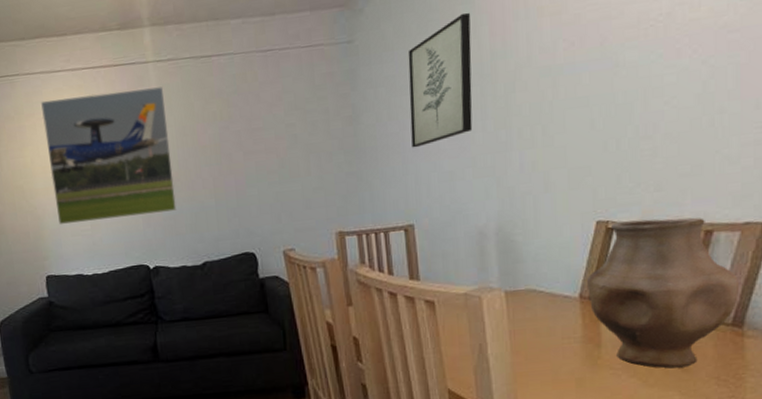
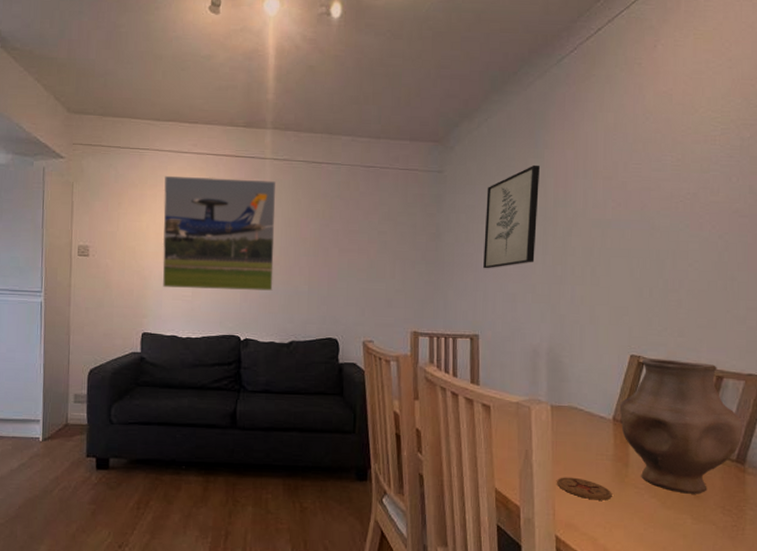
coaster: none [518,366,584,388] -> present [557,477,612,501]

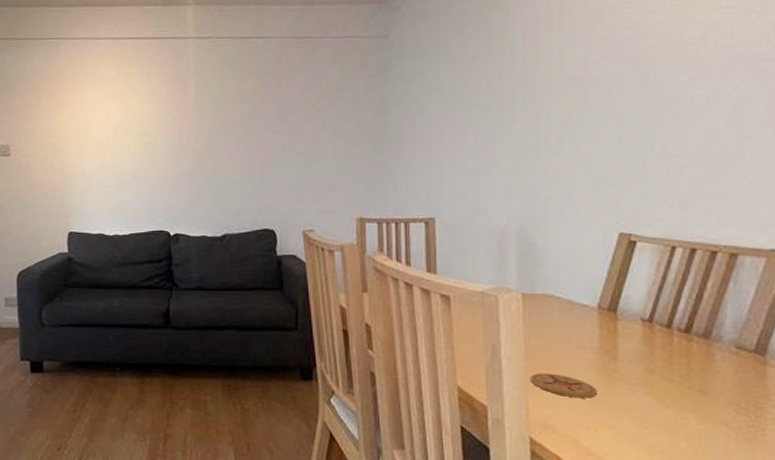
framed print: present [162,175,276,291] -> none [81,62,202,185]
wall art: present [483,164,541,269] -> none [438,19,505,144]
vase: present [620,358,743,494] -> none [607,236,764,390]

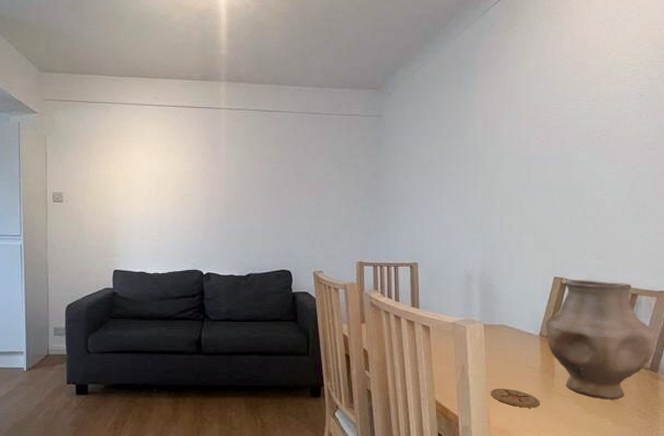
vase: none [607,236,764,390] -> present [546,280,656,400]

